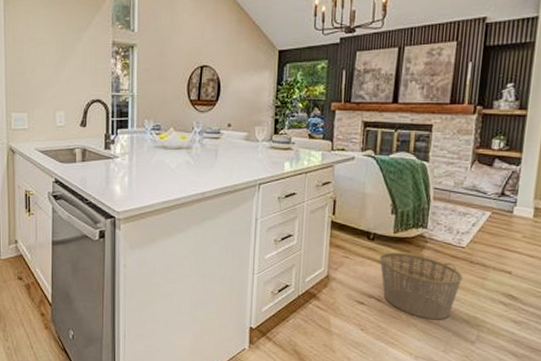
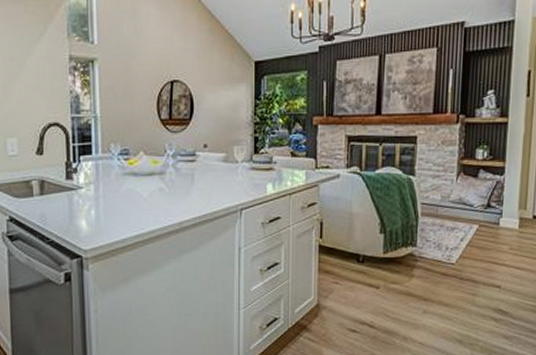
basket: present [379,252,464,320] -> none [370,273,455,343]

